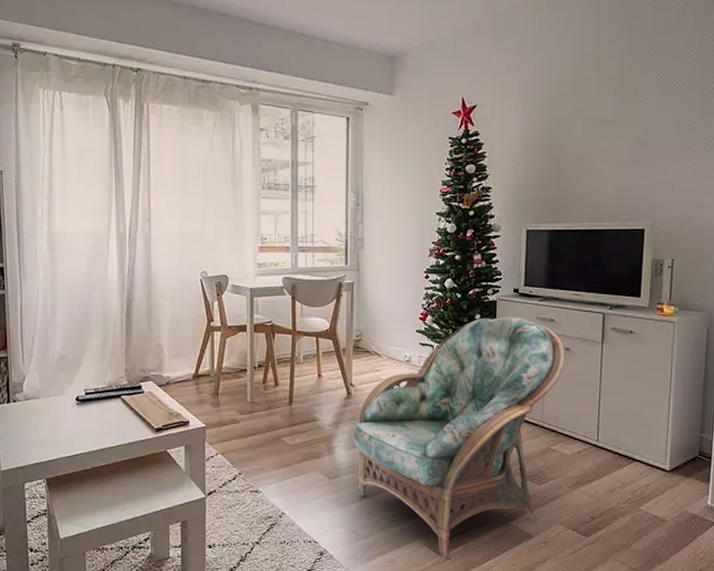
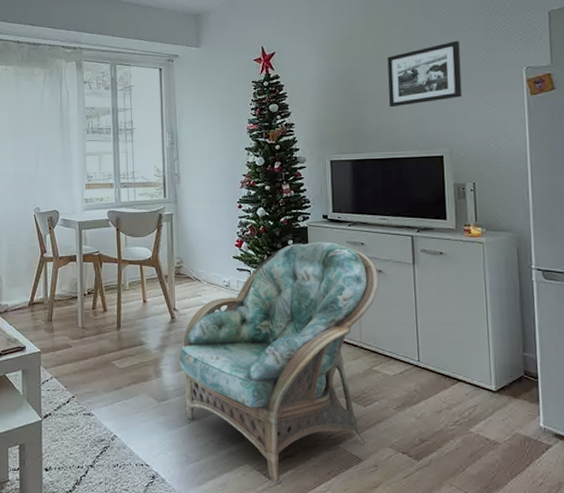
picture frame: none [593,102,676,174] -> present [387,40,462,108]

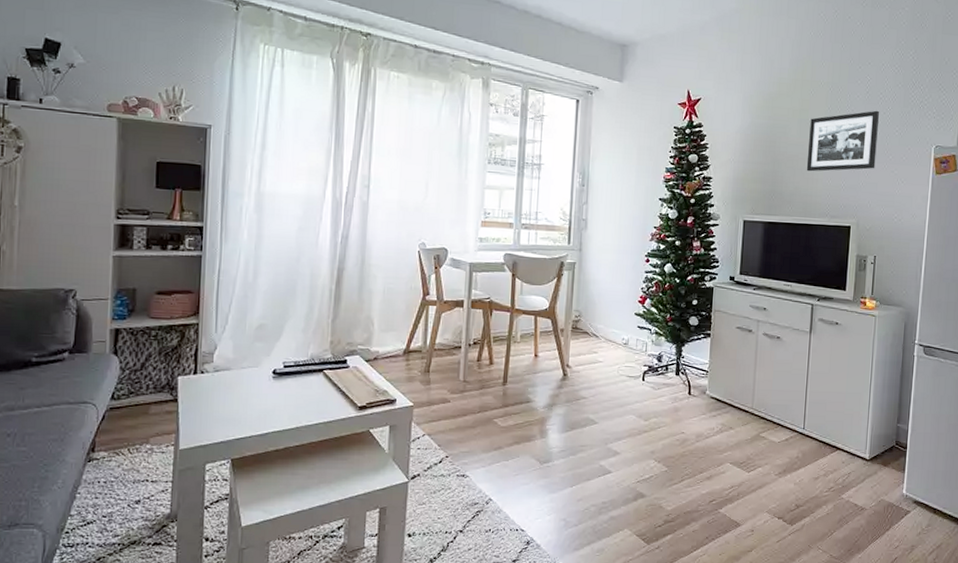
armchair: present [180,241,379,483] -> none [568,303,776,548]

